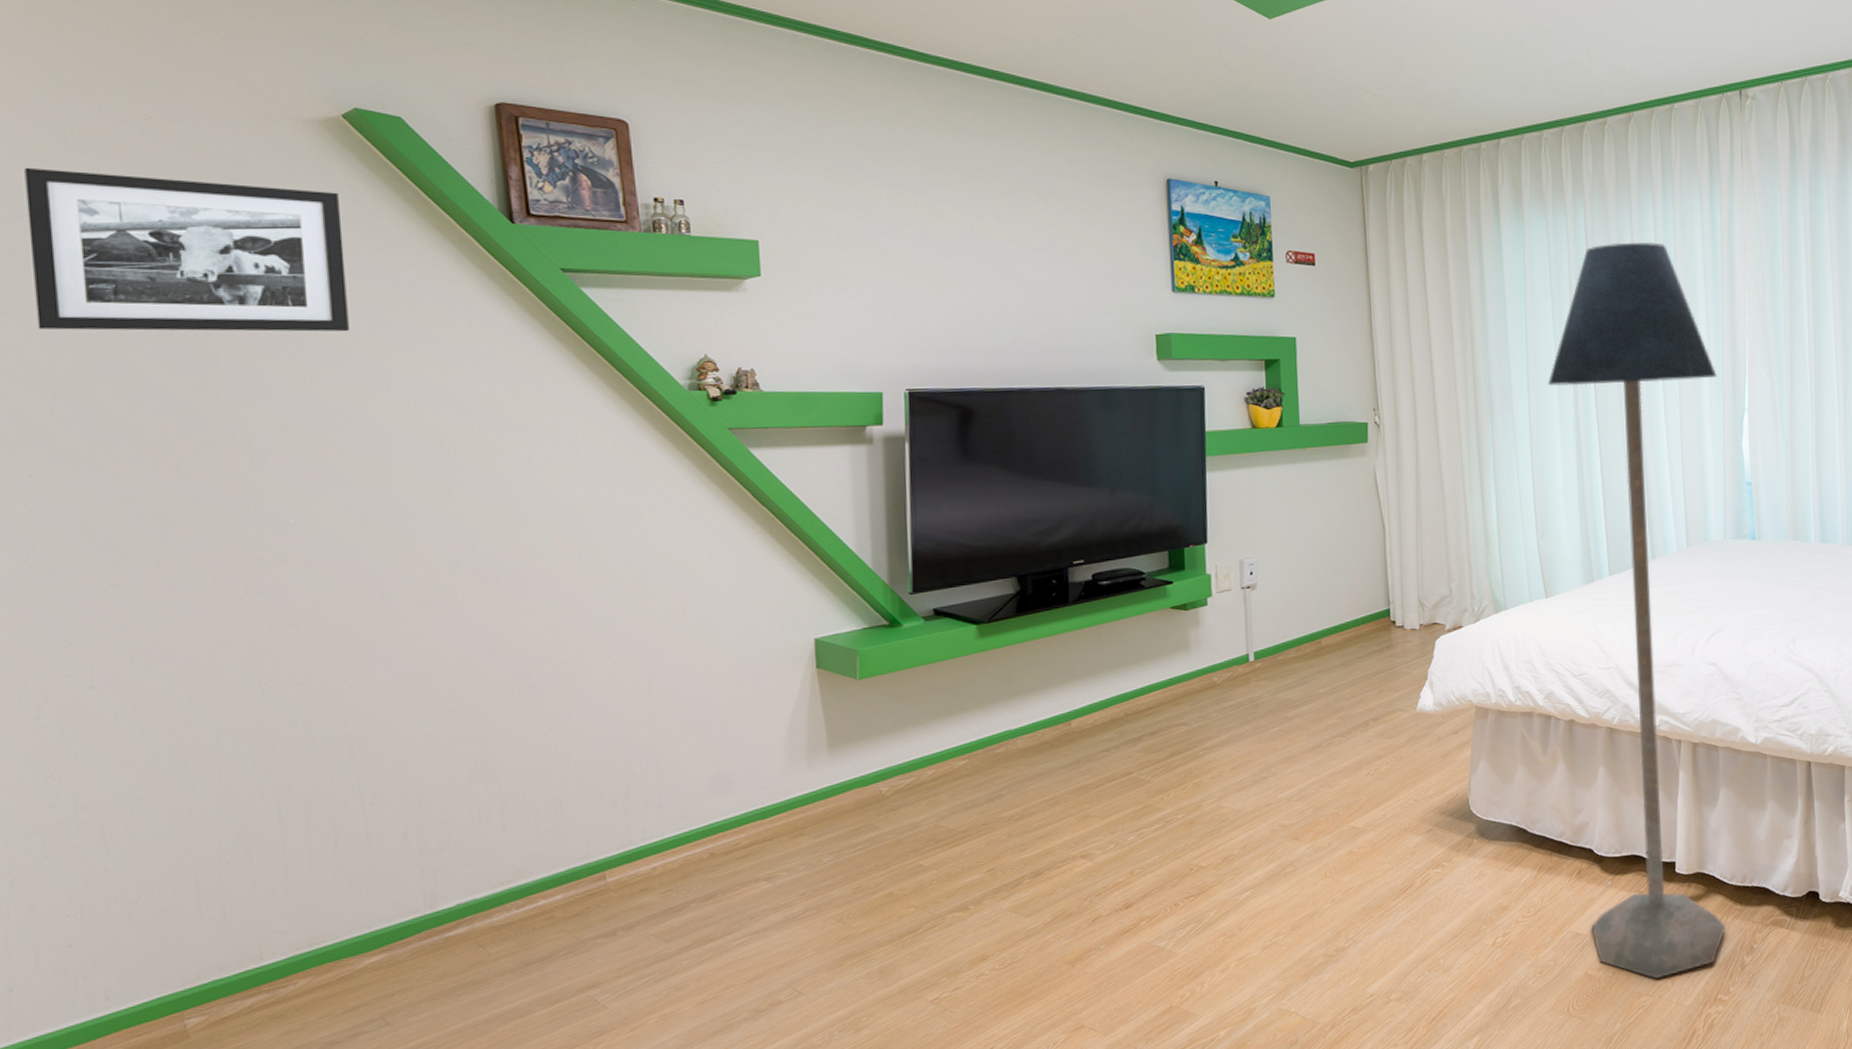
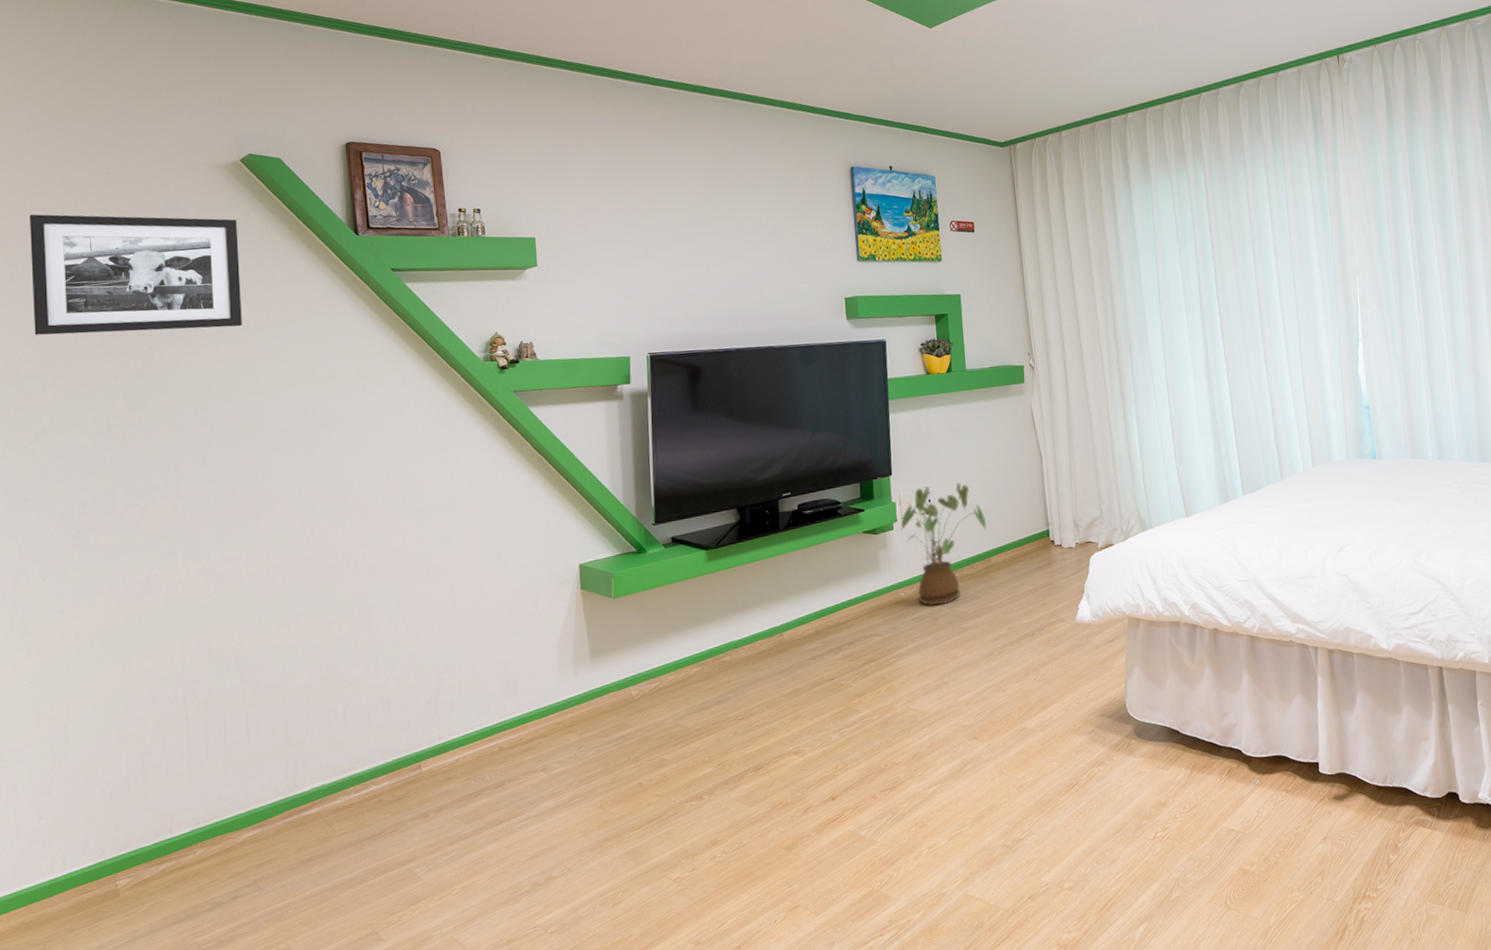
house plant: none [1216,553,1317,693] -> present [900,482,986,607]
floor lamp: present [1547,242,1725,979] -> none [1179,194,1370,875]

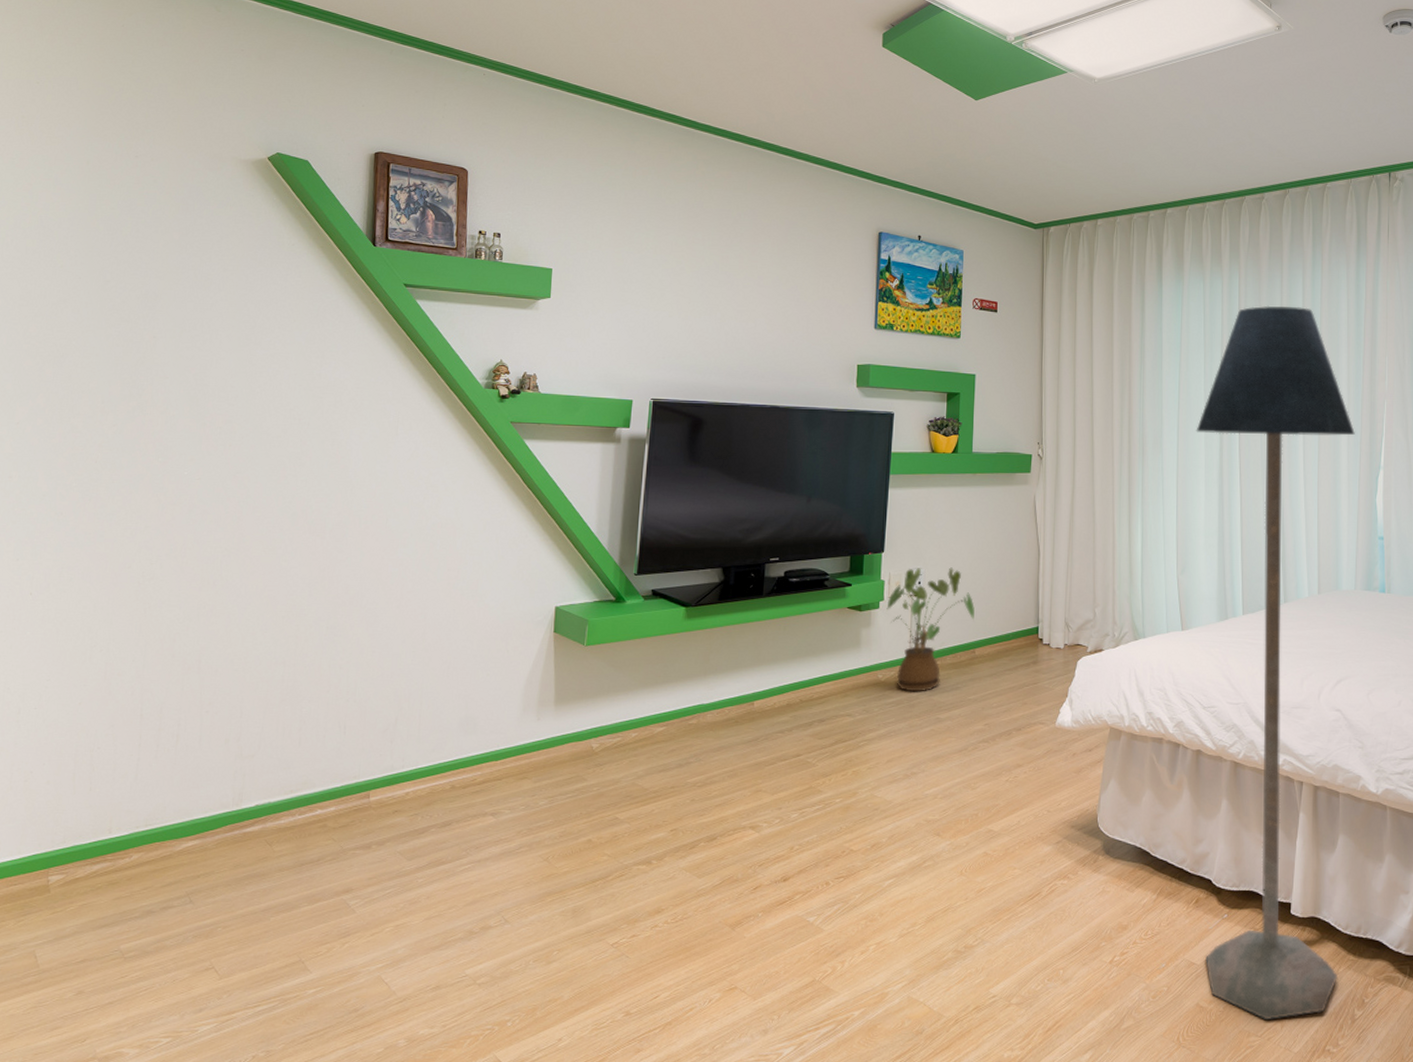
picture frame: present [29,214,242,335] -> none [41,189,257,326]
floor lamp: none [1179,194,1370,875] -> present [1196,305,1355,1020]

